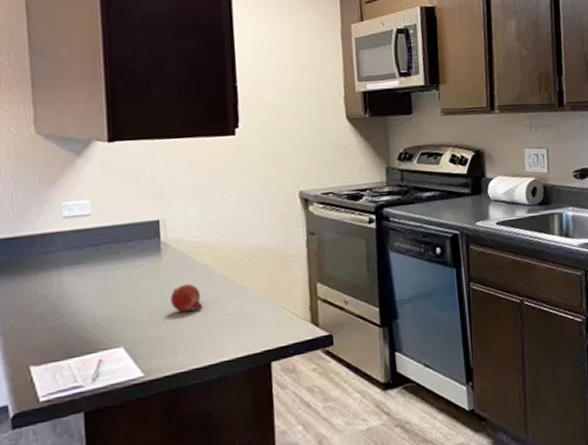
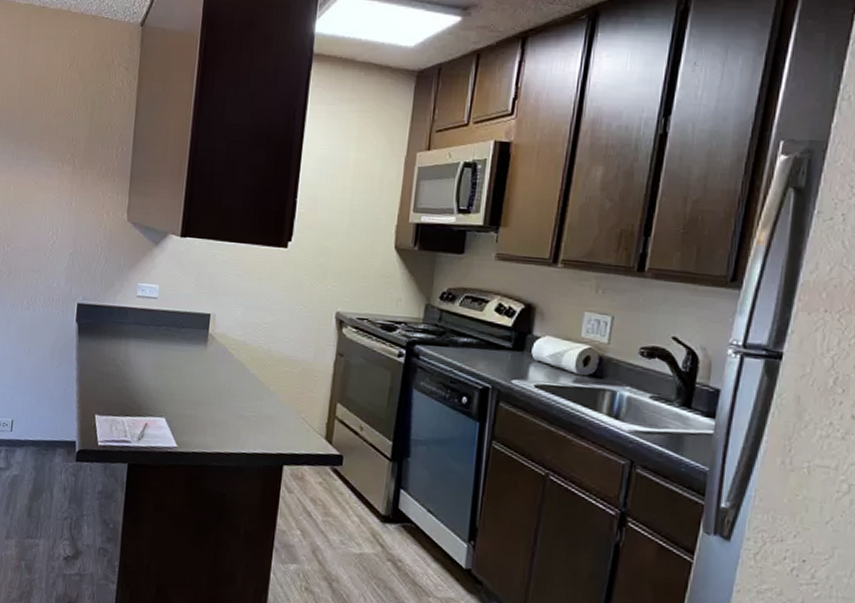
fruit: present [171,283,203,313] -> none [208,375,234,402]

